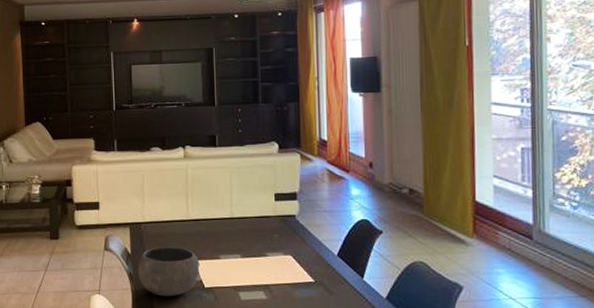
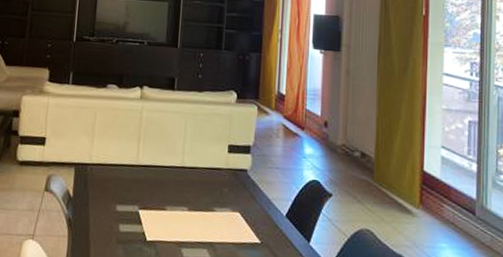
bowl: present [138,246,200,297] -> none [77,192,145,249]

